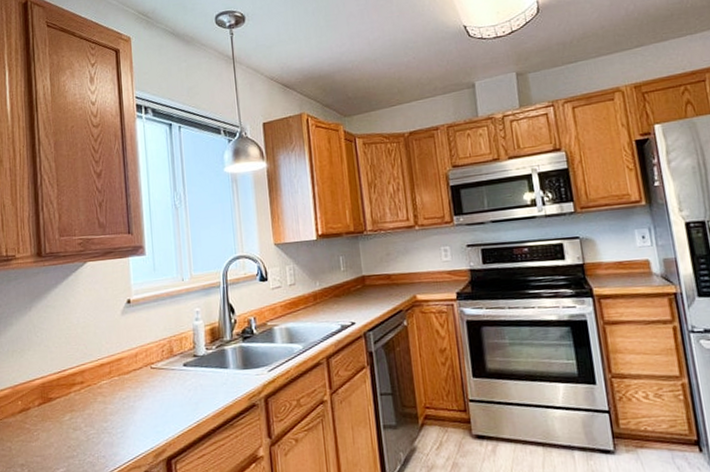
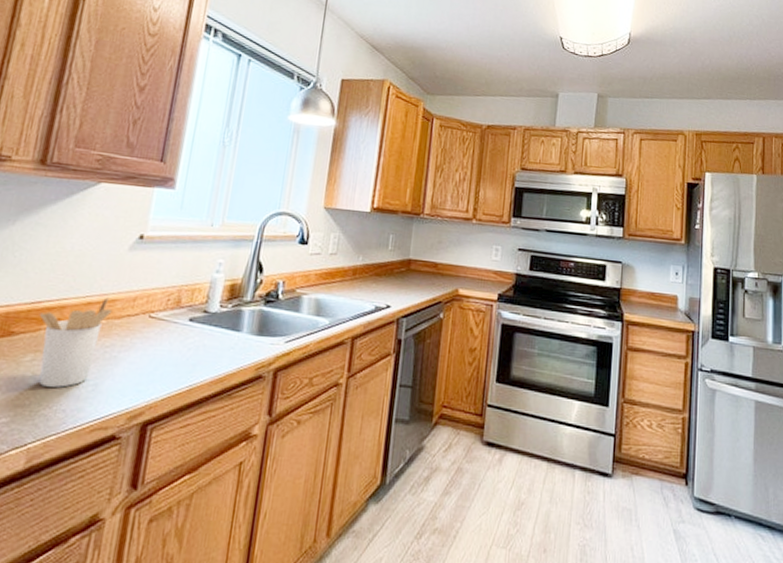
utensil holder: none [66,357,121,439] -> present [39,297,113,388]

